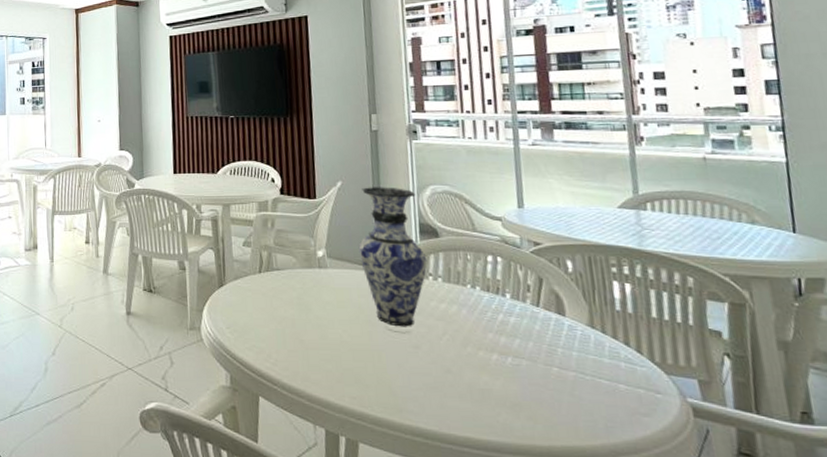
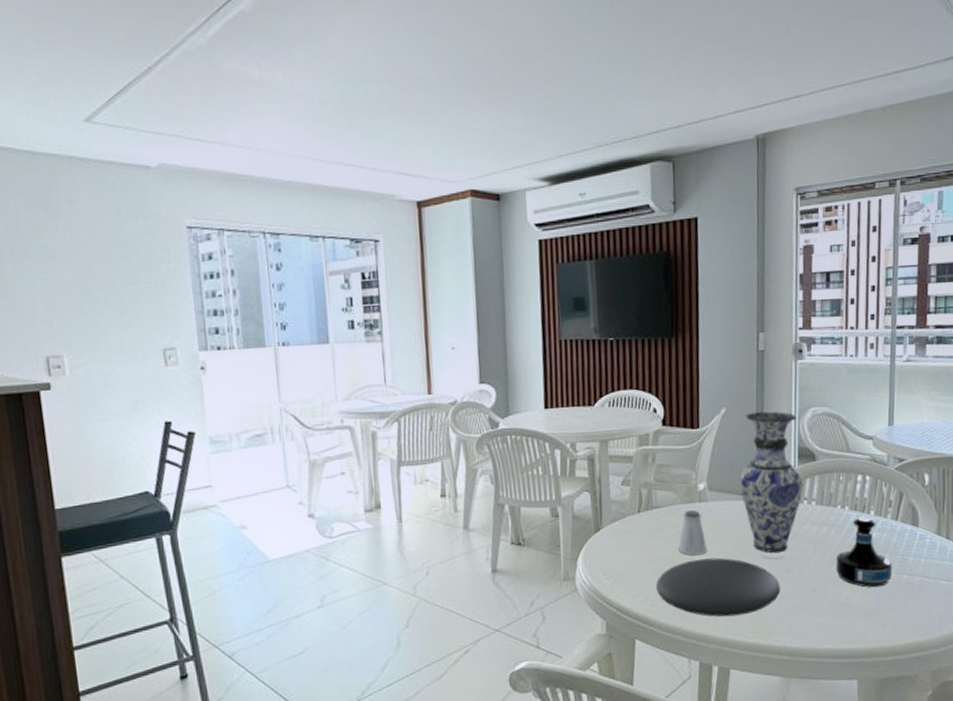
plate: none [278,324,409,387] -> present [656,557,780,617]
saltshaker: none [298,274,330,320] -> present [677,509,708,556]
tequila bottle: none [469,299,539,377] -> present [835,516,893,588]

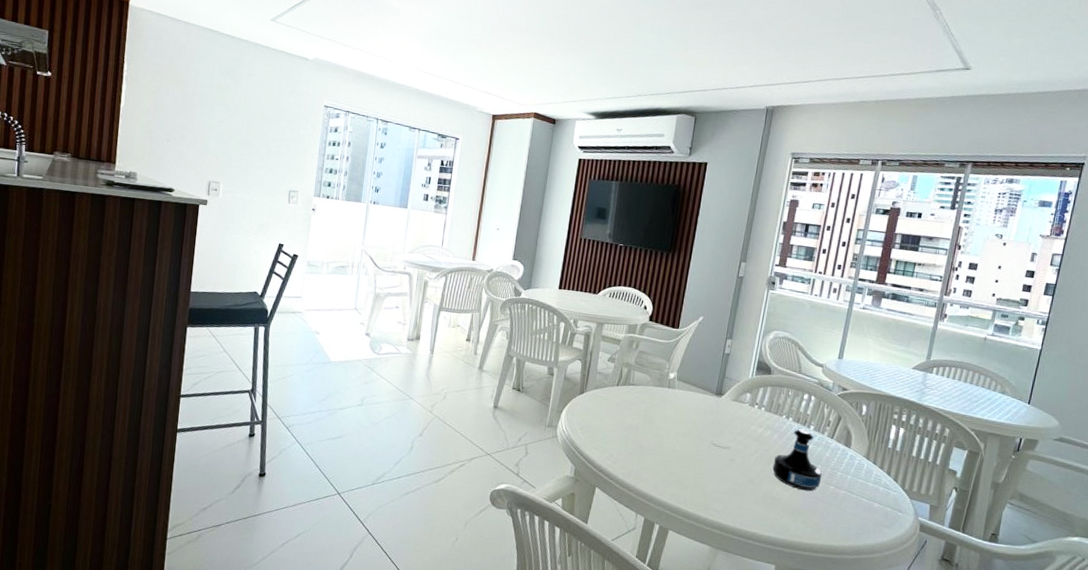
plate: present [656,557,780,617] -> none [620,433,723,488]
saltshaker: present [677,509,708,556] -> none [643,392,669,431]
vase: present [739,411,803,553] -> none [703,324,761,444]

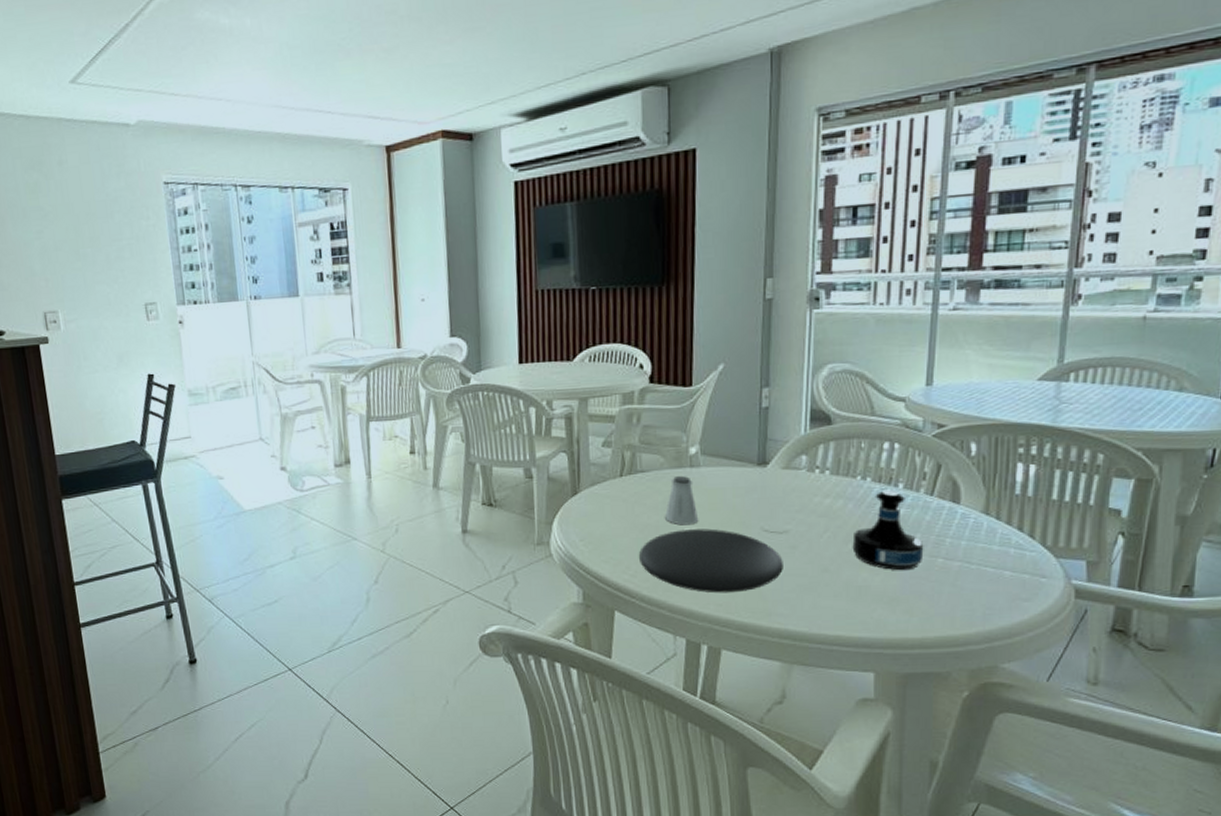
plate: none [620,433,723,488] -> present [639,528,783,593]
saltshaker: none [643,392,669,431] -> present [664,475,699,525]

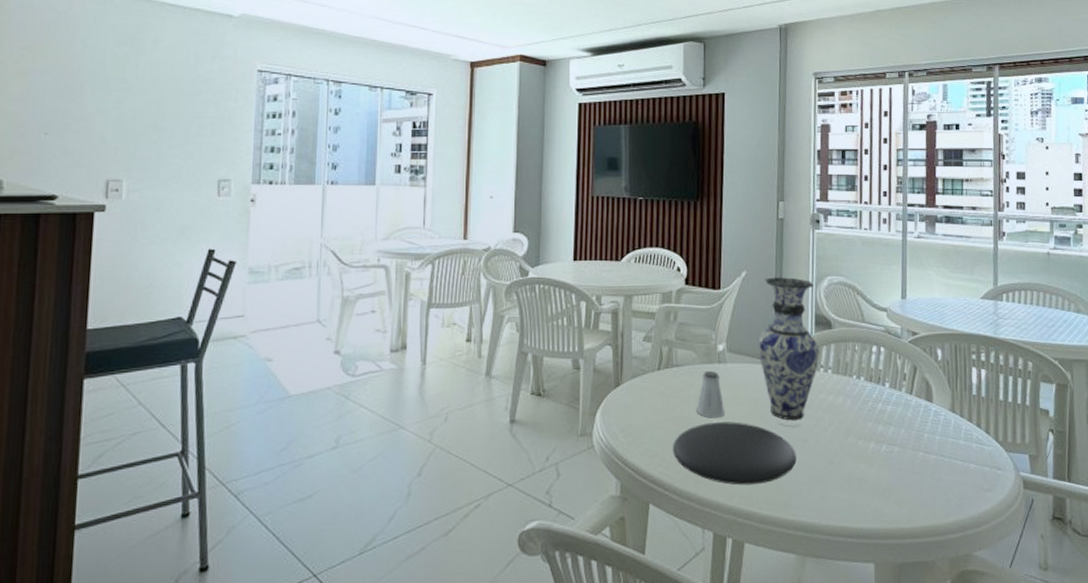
vase: none [738,368,815,527] -> present [757,277,820,421]
tequila bottle: present [852,489,924,571] -> none [851,388,908,464]

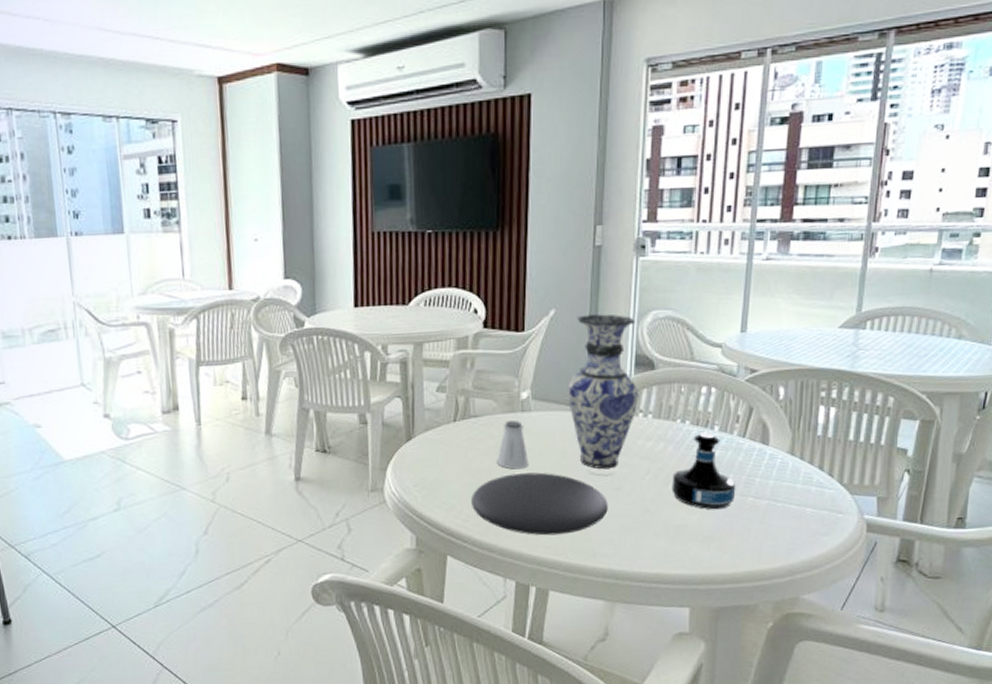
tequila bottle: none [851,388,908,464] -> present [671,432,736,510]

